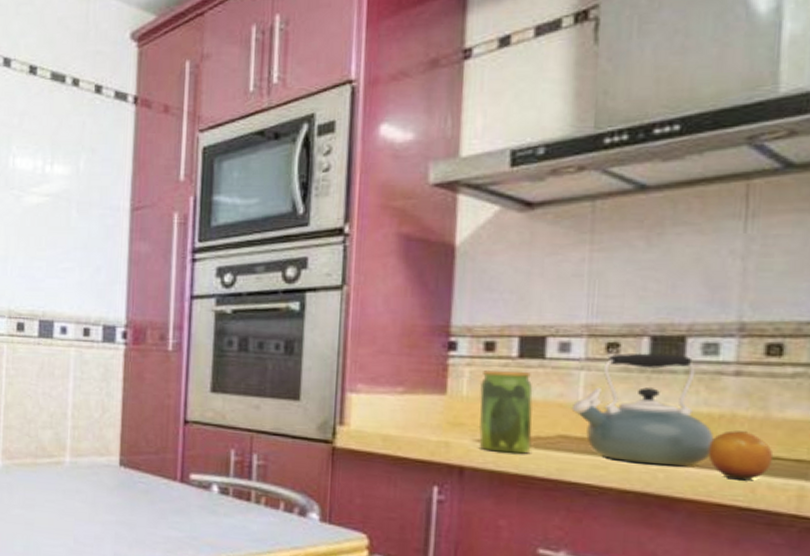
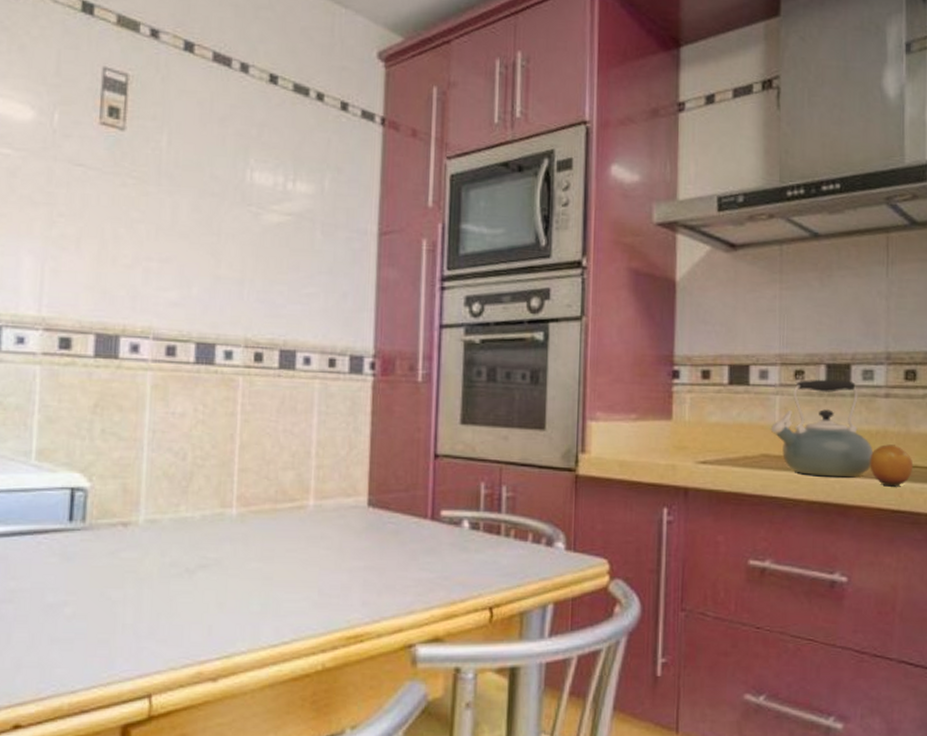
jar: present [478,369,533,455] -> none [699,396,742,474]

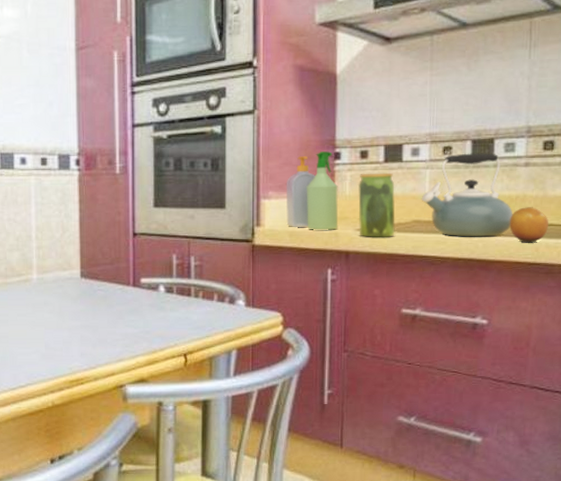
soap bottle: none [616,372,650,458] -> present [286,155,315,228]
spray bottle: none [639,368,676,461] -> present [306,151,338,230]
jar: none [699,396,742,474] -> present [358,173,396,238]

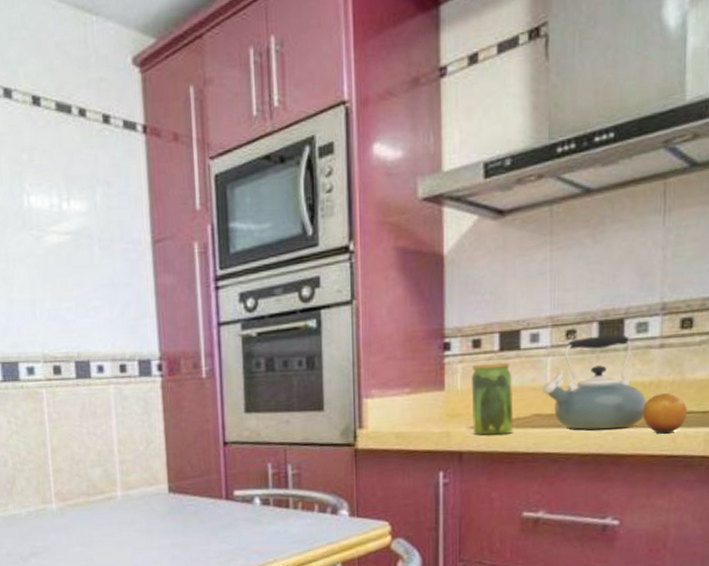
soap bottle: present [286,155,315,228] -> none [390,347,423,429]
spray bottle: present [306,151,338,230] -> none [413,342,450,430]

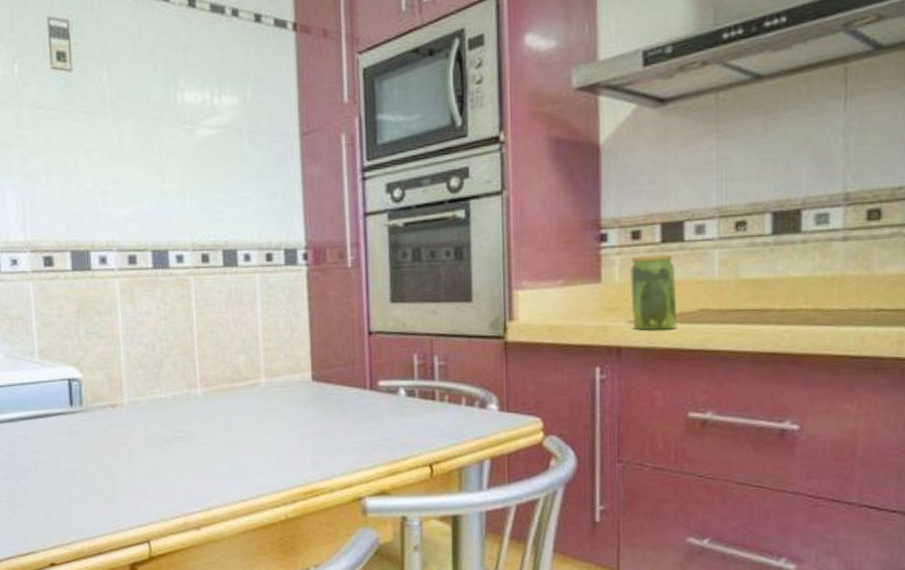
kettle: present [542,335,647,430] -> none [709,226,829,327]
fruit: present [643,393,687,434] -> none [825,289,876,333]

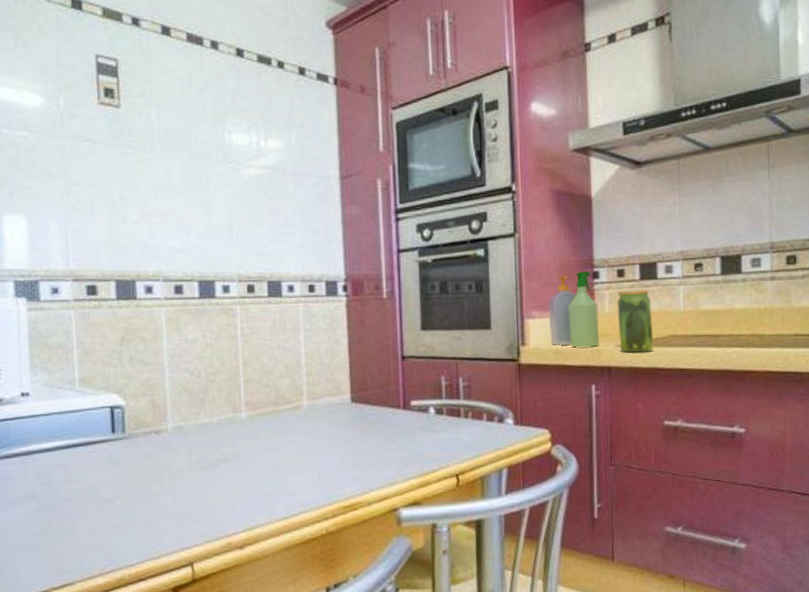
soap bottle: none [542,239,577,322] -> present [548,275,576,346]
spray bottle: none [567,233,607,324] -> present [567,271,600,348]

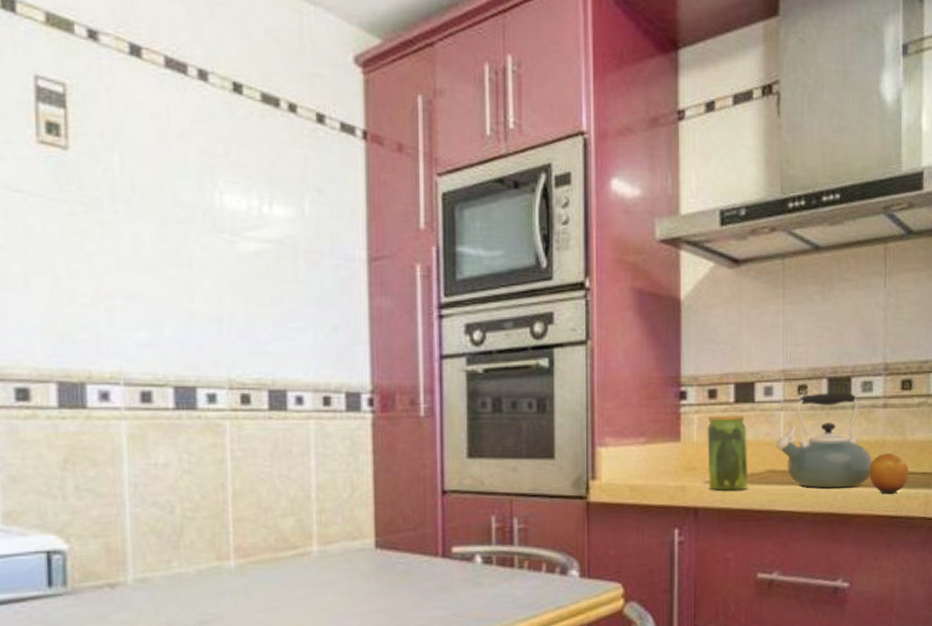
soap bottle: present [548,275,576,346] -> none [625,394,659,481]
spray bottle: present [567,271,600,348] -> none [648,390,686,483]
kettle: none [676,268,763,349] -> present [775,392,873,489]
fruit: none [760,318,796,353] -> present [869,453,908,494]

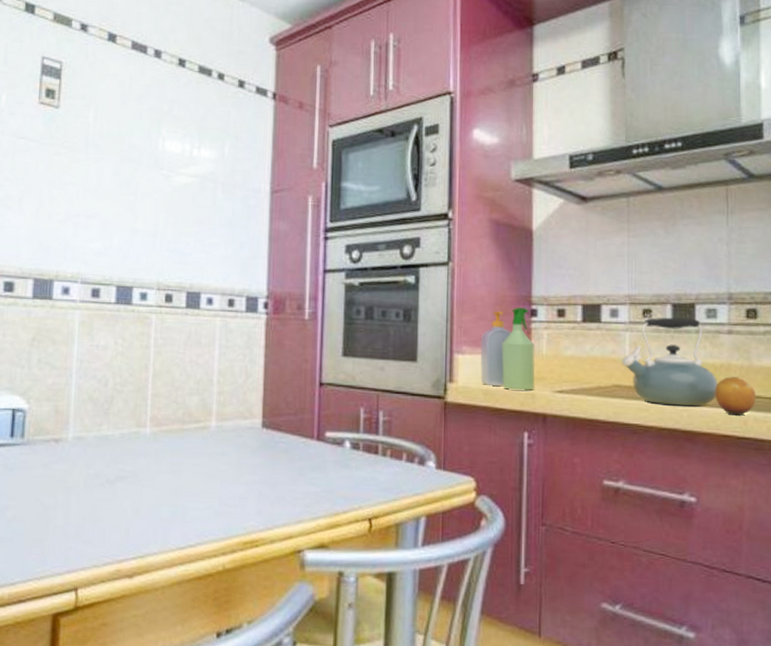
soap bottle: none [625,394,659,481] -> present [480,310,511,387]
spray bottle: none [648,390,686,483] -> present [501,307,535,391]
jar: present [707,415,749,492] -> none [555,332,596,402]

